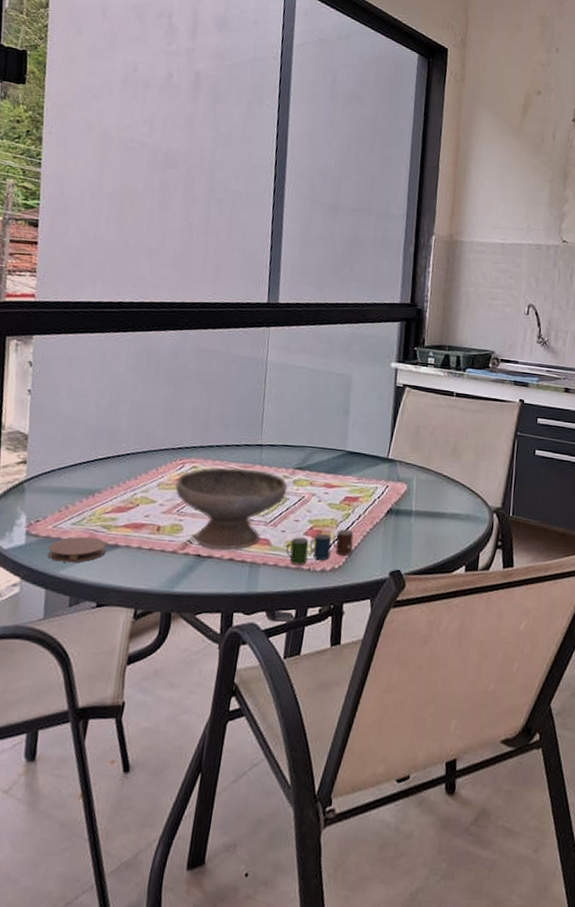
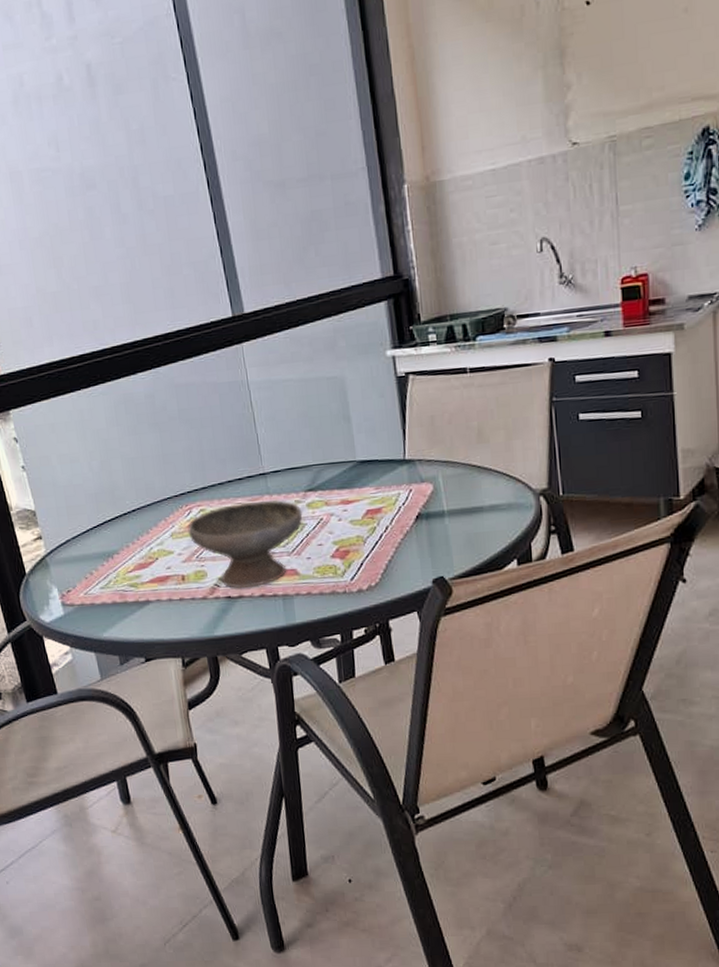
coaster: present [48,536,107,563] -> none [85,597,140,626]
cup: present [285,529,354,565] -> none [315,543,386,590]

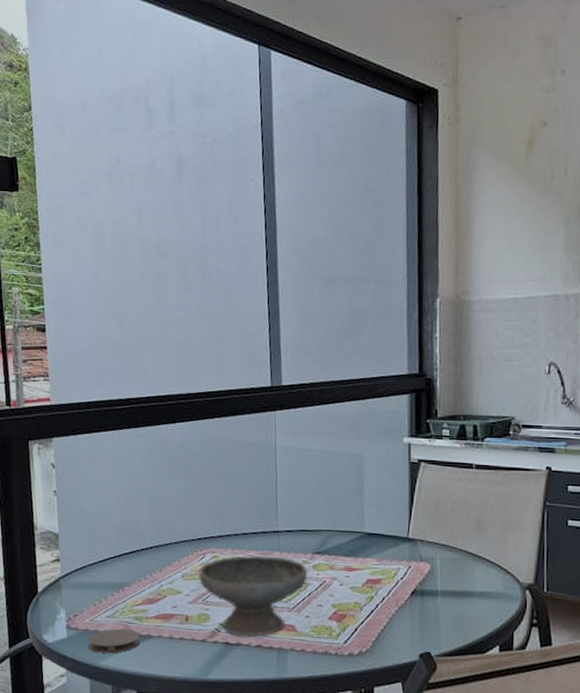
coaster: none [85,597,140,626] -> present [88,628,141,654]

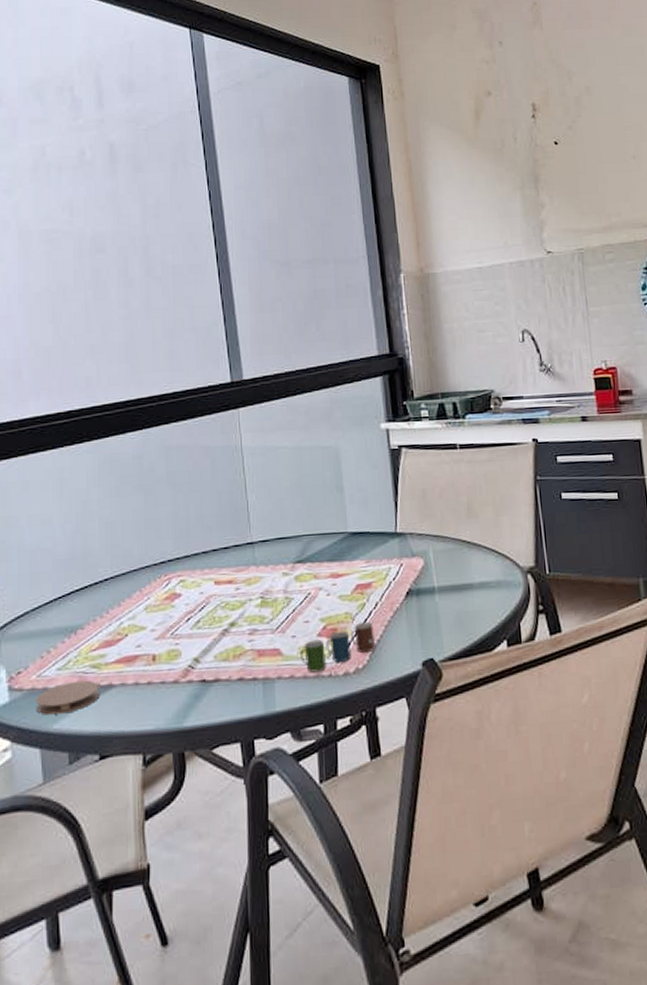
bowl: present [199,555,308,638] -> none [164,571,290,671]
cup: none [311,612,379,650] -> present [300,621,375,673]

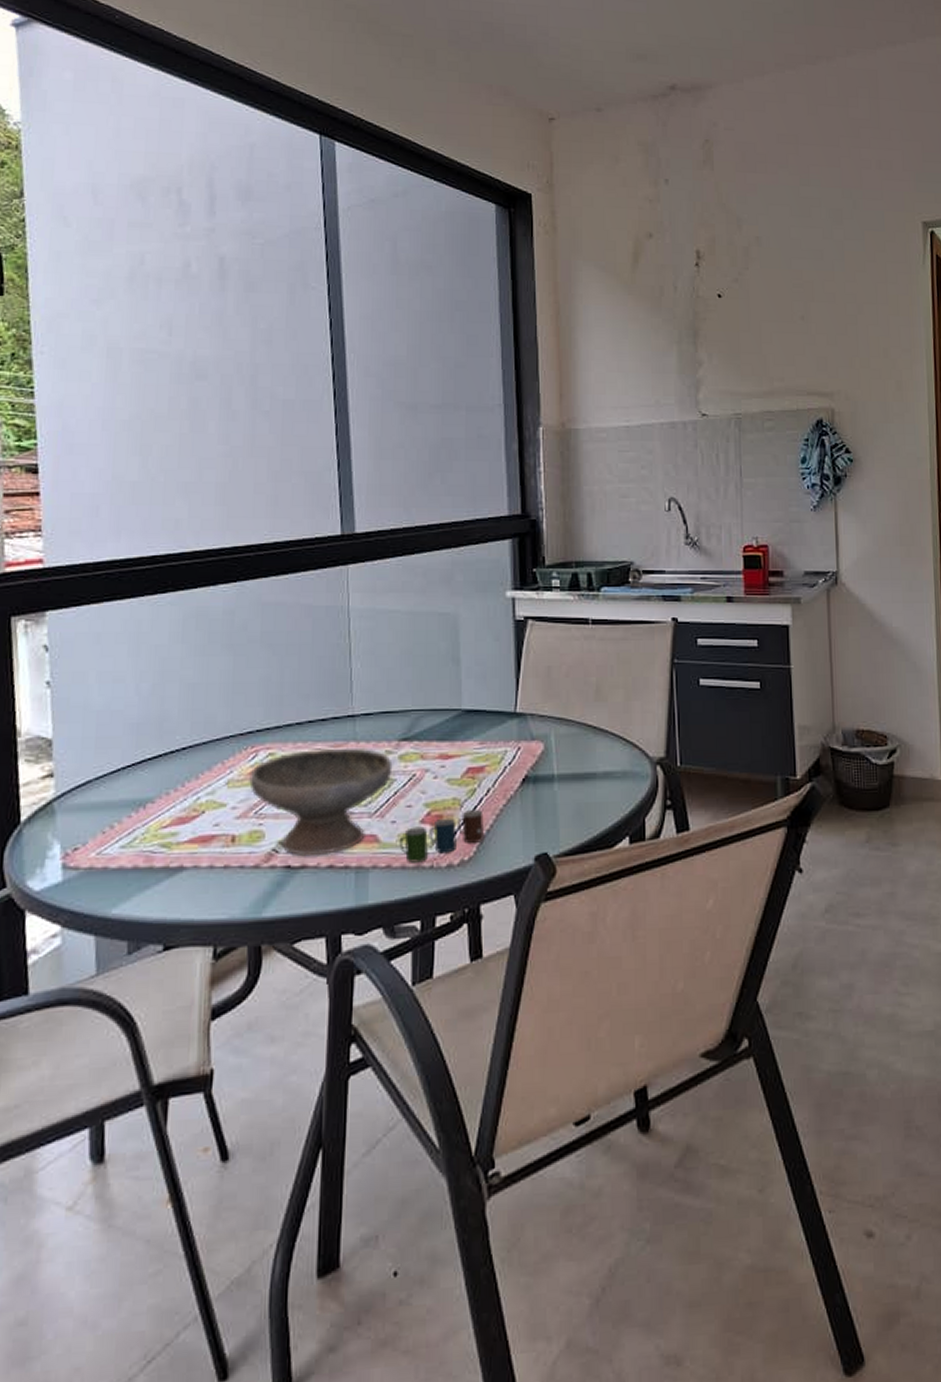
coaster: present [35,680,100,715] -> none [93,860,169,898]
bowl: none [164,571,290,671] -> present [249,747,393,857]

